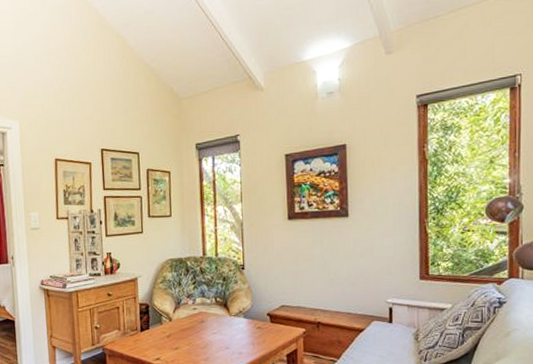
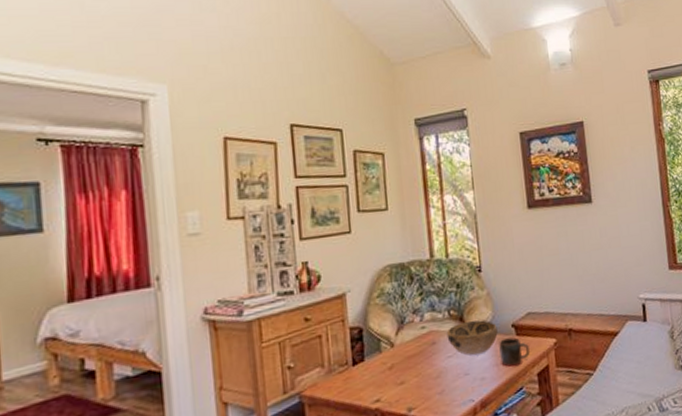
decorative bowl: none [213,307,255,335] -> present [446,320,498,356]
mug: none [255,324,281,347] -> present [499,337,530,367]

